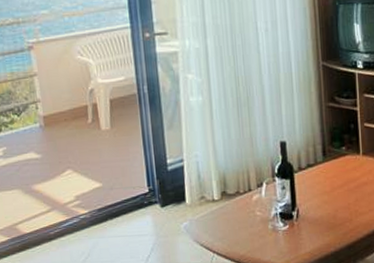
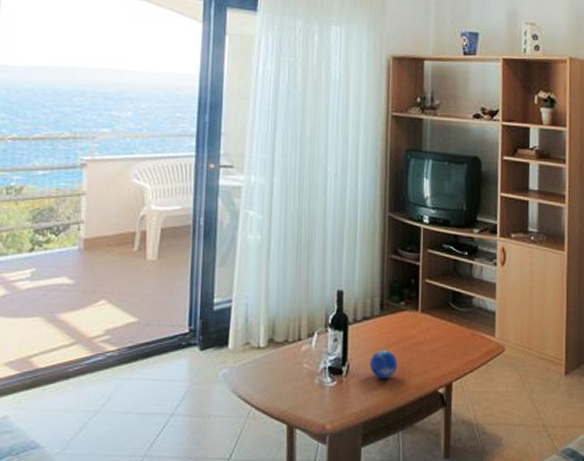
decorative orb: none [317,193,344,220] -> present [369,349,398,379]

